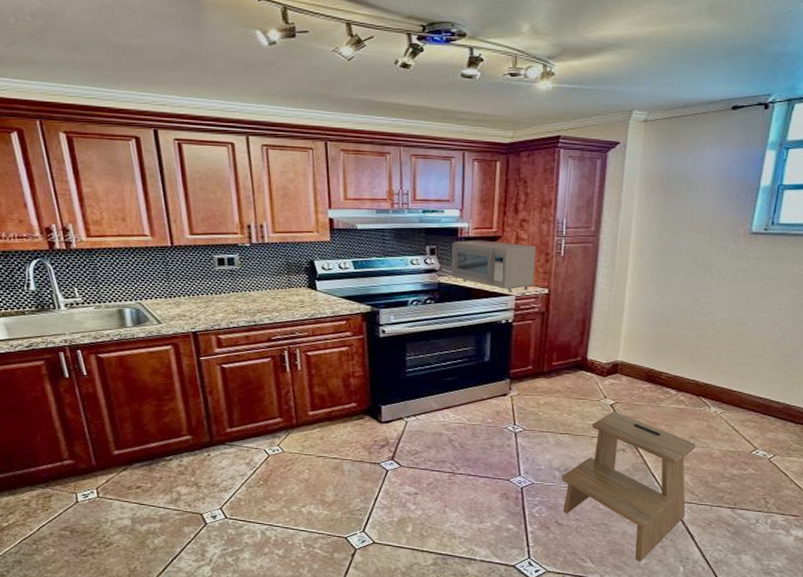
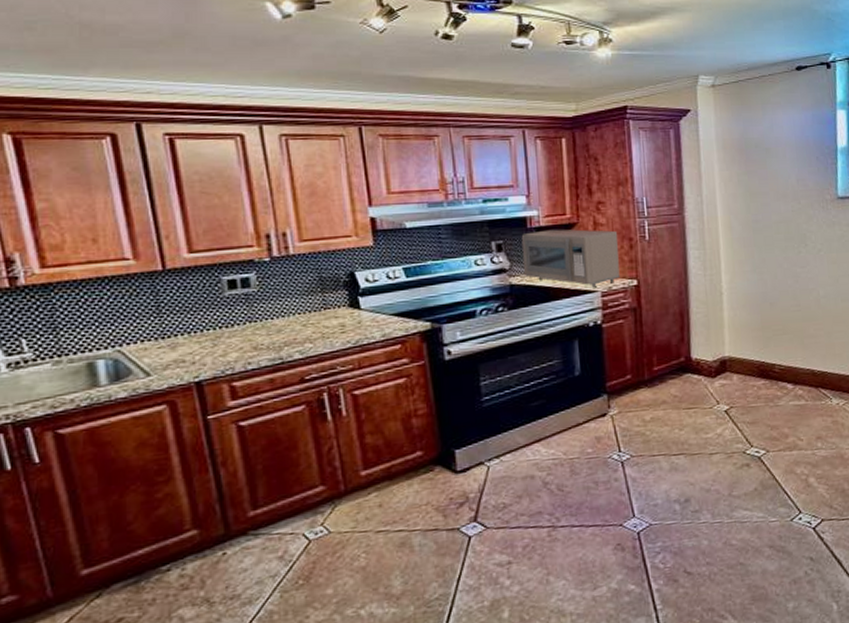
step stool: present [561,411,696,562] -> none [682,418,828,607]

